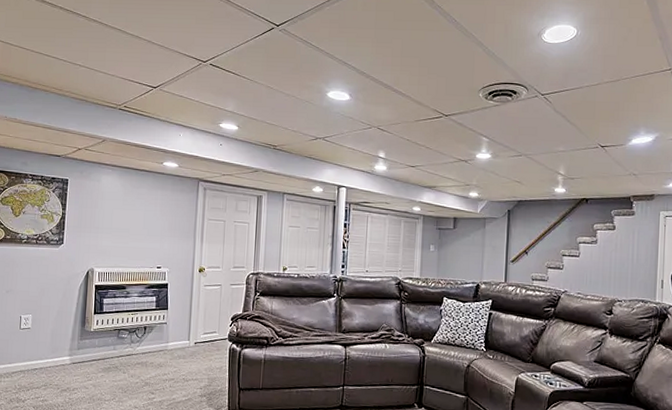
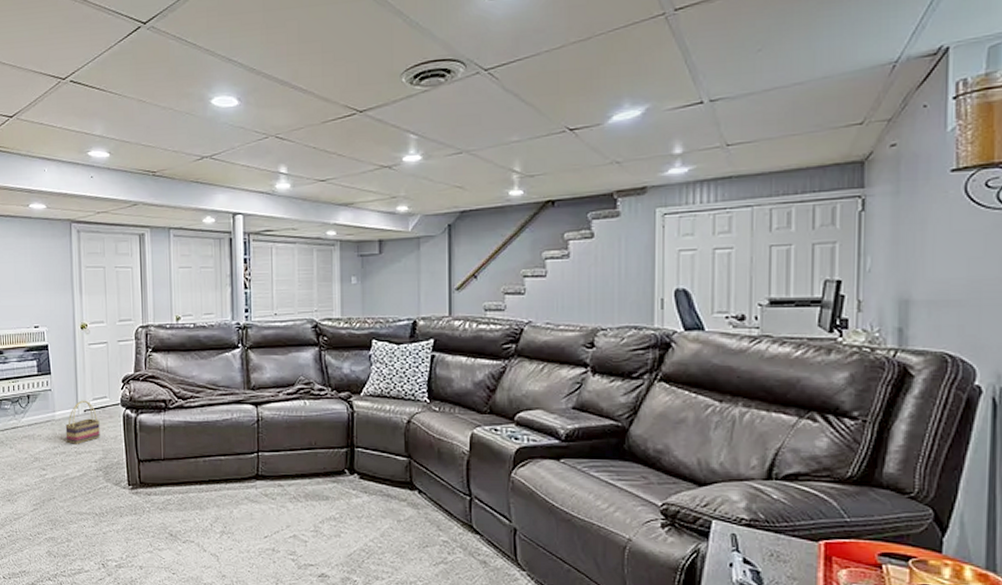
basket: none [175,333,208,373] -> present [65,400,100,445]

